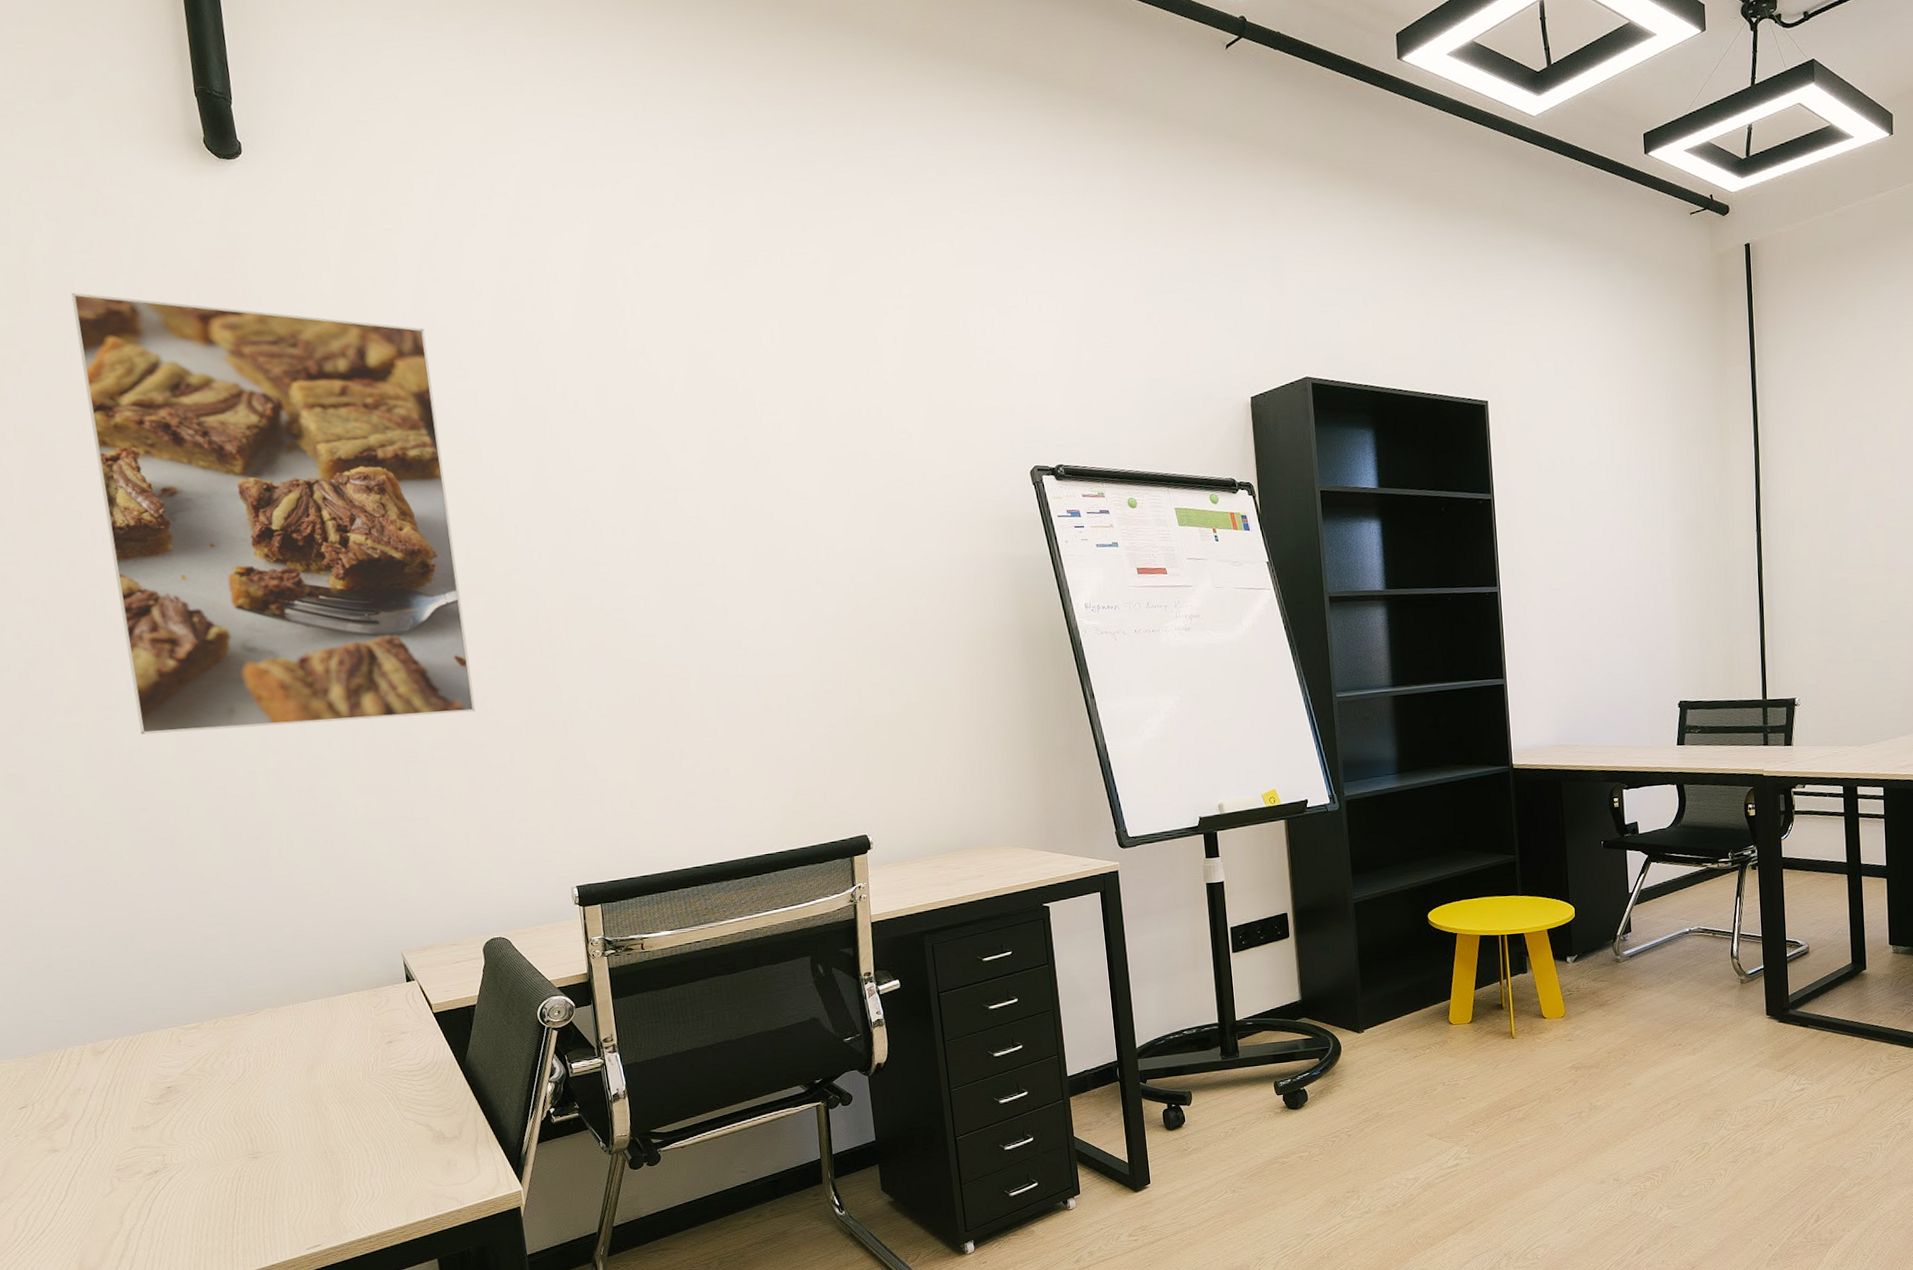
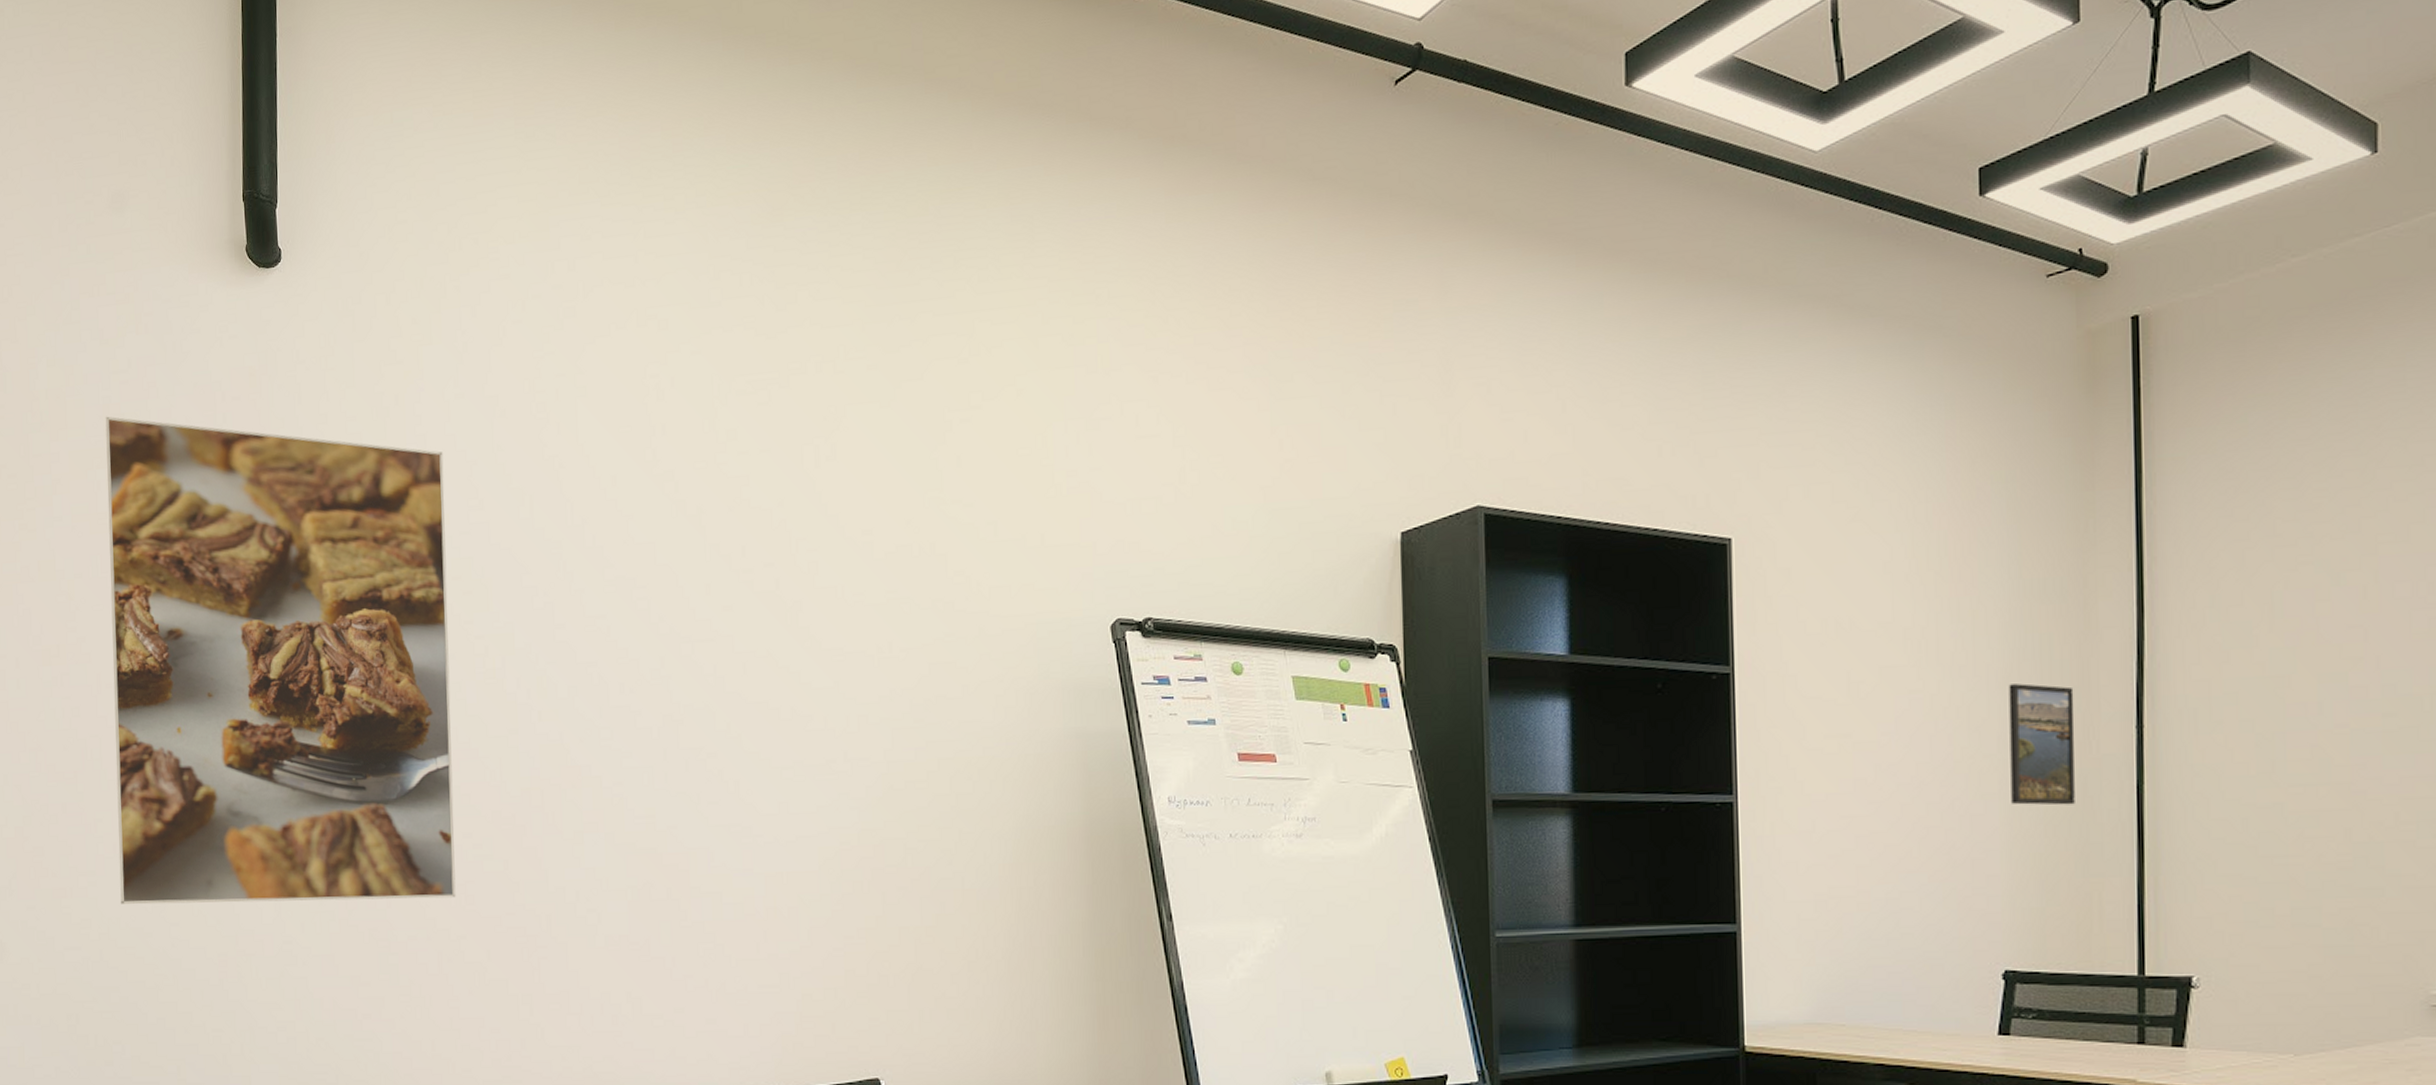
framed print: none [1675,502,1720,587] -> present [2009,683,2075,806]

